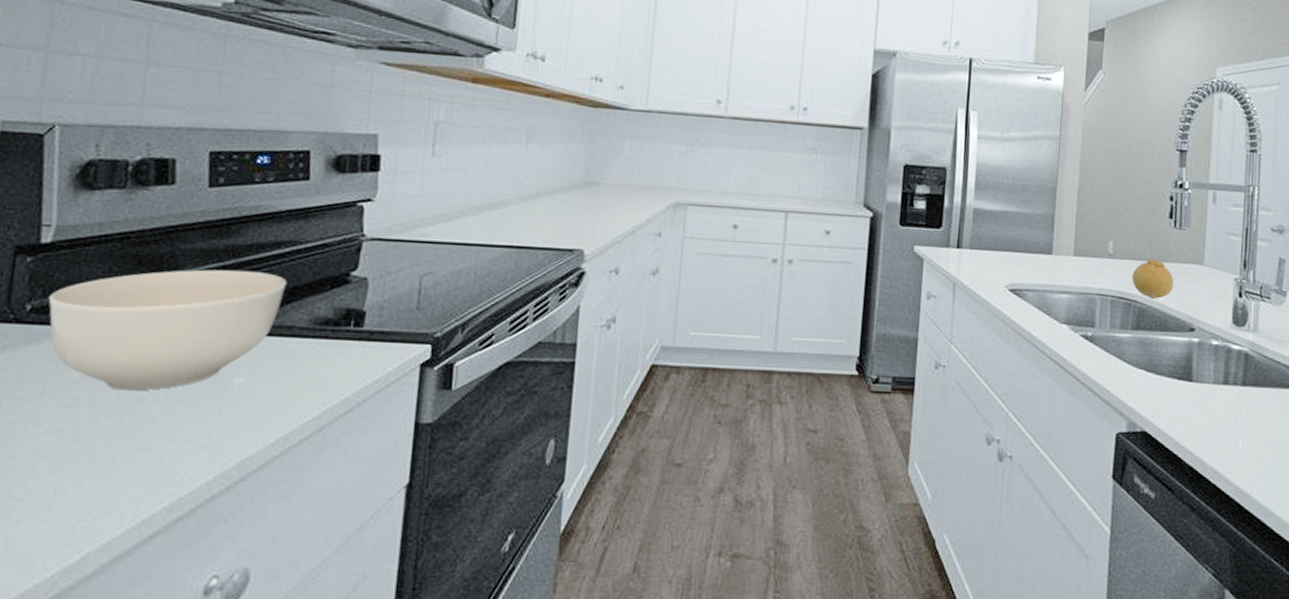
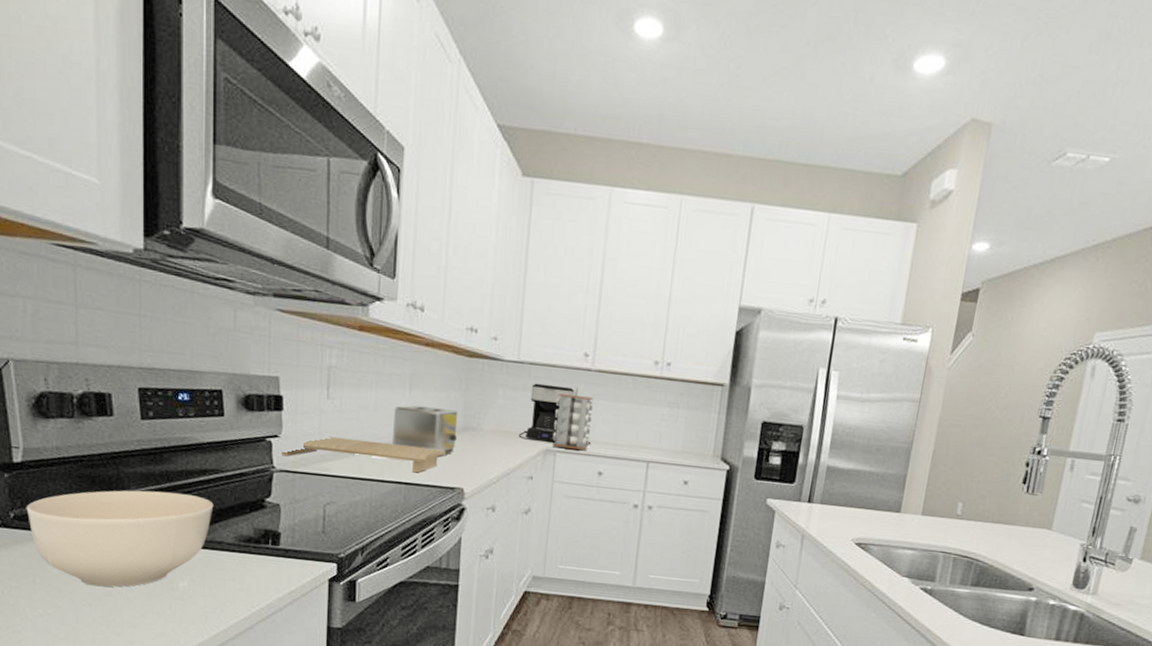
cutting board: none [373,198,565,235] -> present [281,436,446,473]
toaster: none [503,160,580,216] -> present [391,405,458,457]
coffee maker: none [645,132,725,196] -> present [518,383,591,445]
spice rack: none [682,134,728,203] -> present [552,386,594,451]
fruit: present [1132,258,1174,299] -> none [977,521,1019,559]

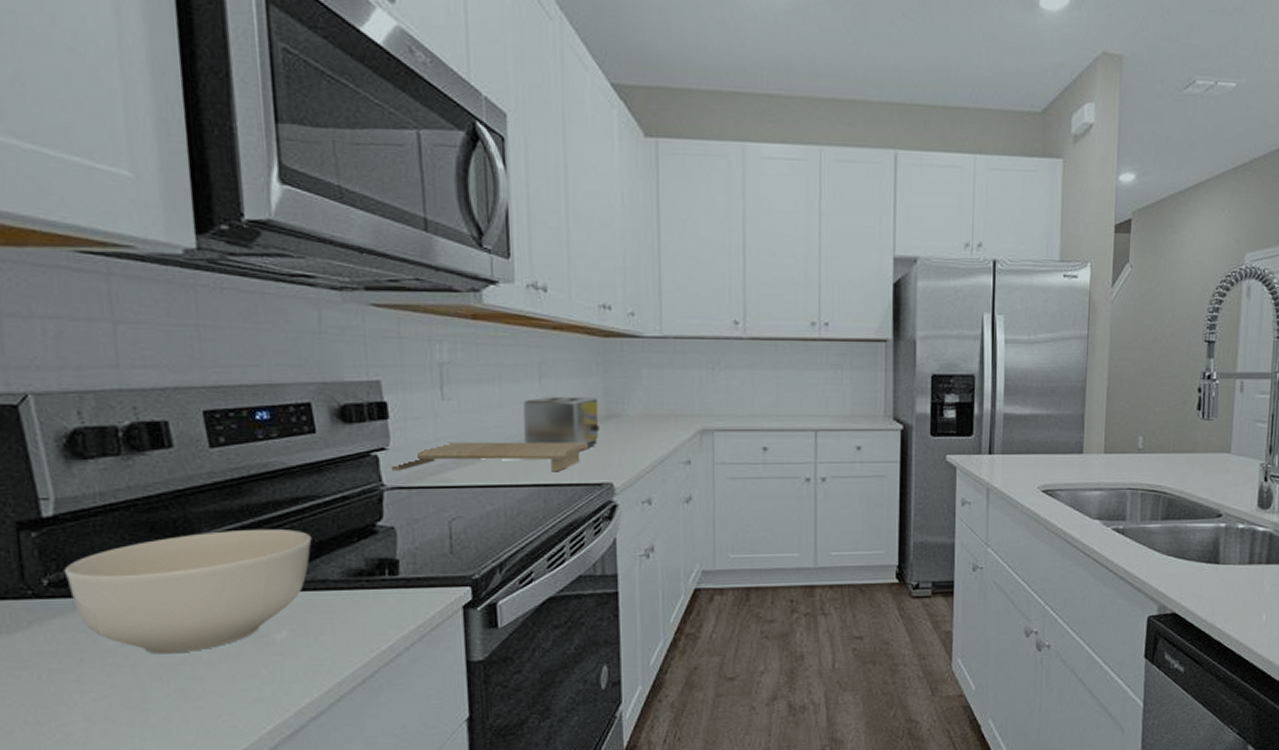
coffee maker: present [518,383,591,445] -> none [669,358,752,422]
spice rack: present [552,386,594,451] -> none [708,357,750,427]

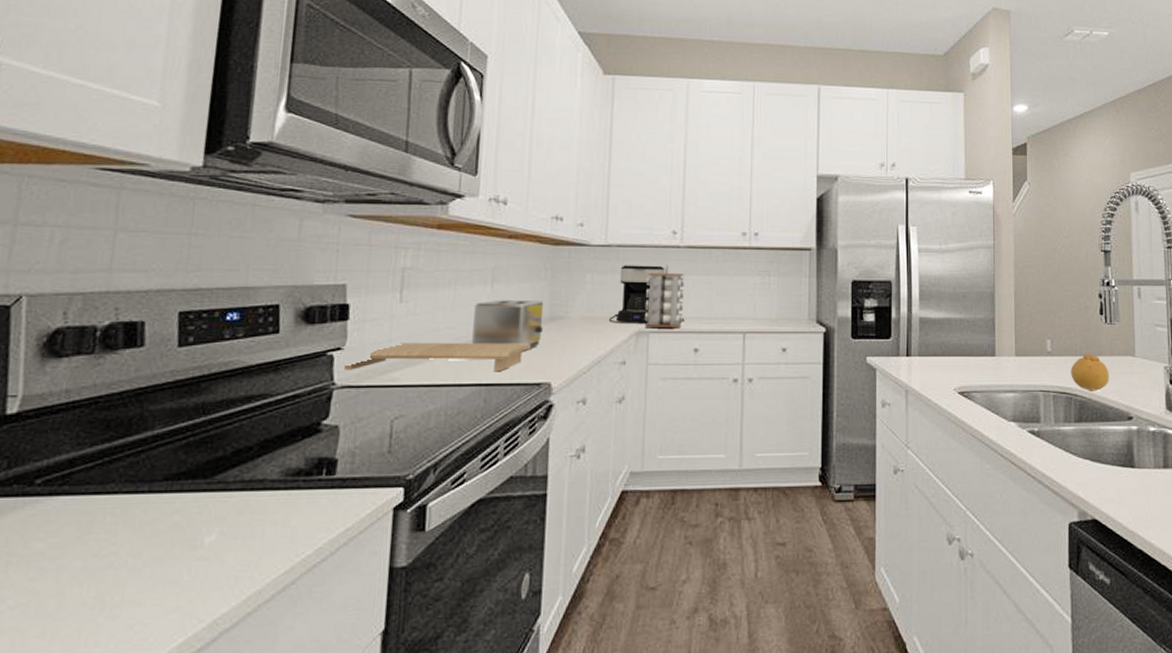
bowl: present [64,528,312,654] -> none [13,426,258,558]
coffee maker: none [669,358,752,422] -> present [608,265,685,325]
spice rack: none [708,357,750,427] -> present [644,264,685,329]
fruit: none [1161,450,1202,489] -> present [1071,353,1109,391]

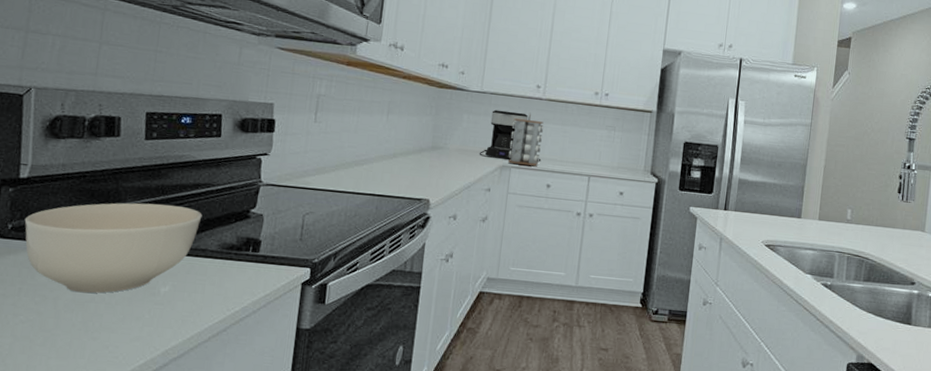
bowl: none [13,426,258,558] -> present [24,203,202,294]
cutting board: present [343,342,532,372] -> none [268,154,416,186]
toaster: present [471,299,544,352] -> none [368,127,428,172]
fruit: present [1071,353,1109,391] -> none [865,225,900,258]

